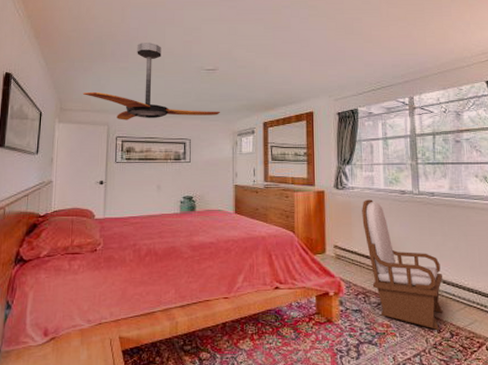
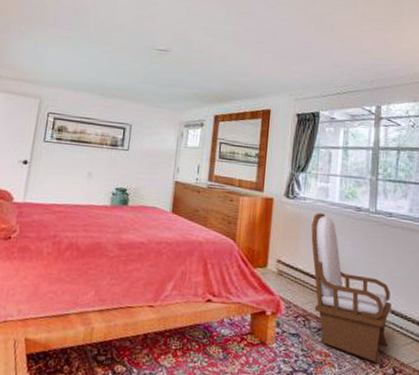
ceiling fan: present [82,43,220,120] -> none [15,11,168,102]

